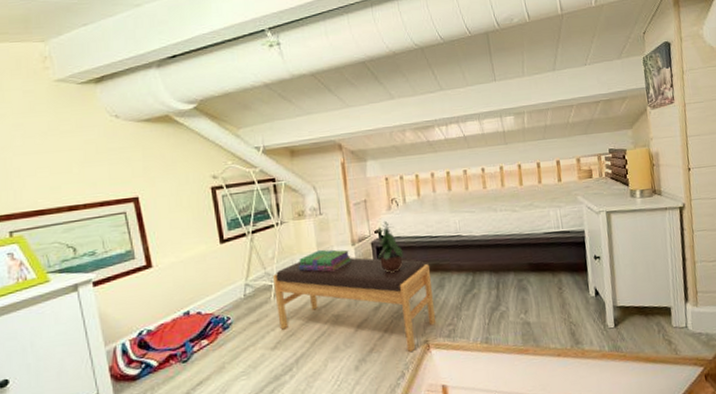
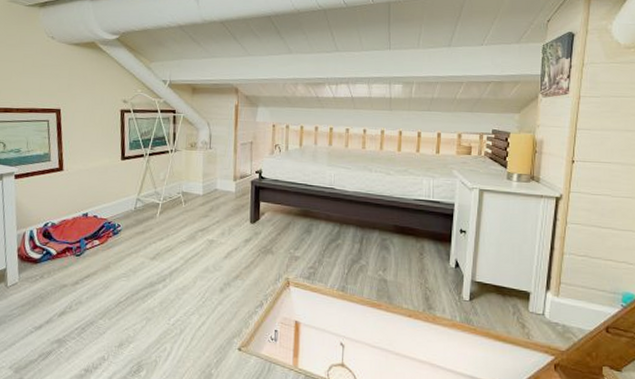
bench: present [273,257,436,352] -> none [160,187,301,286]
stack of books: present [298,249,351,272] -> none [184,179,231,201]
potted plant: present [378,220,404,273] -> none [255,163,279,211]

